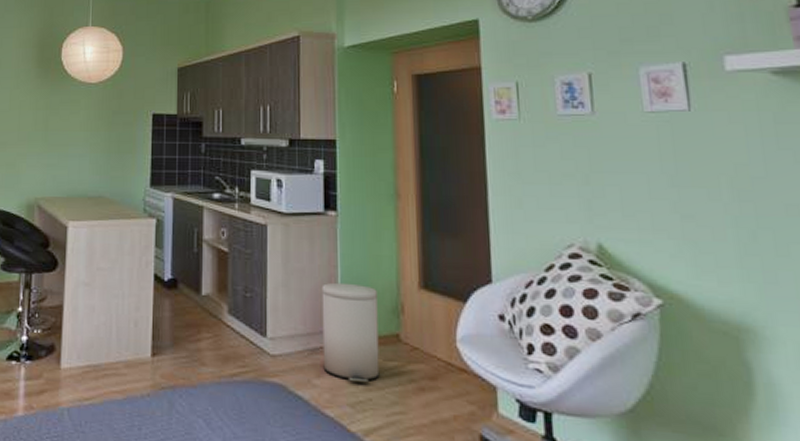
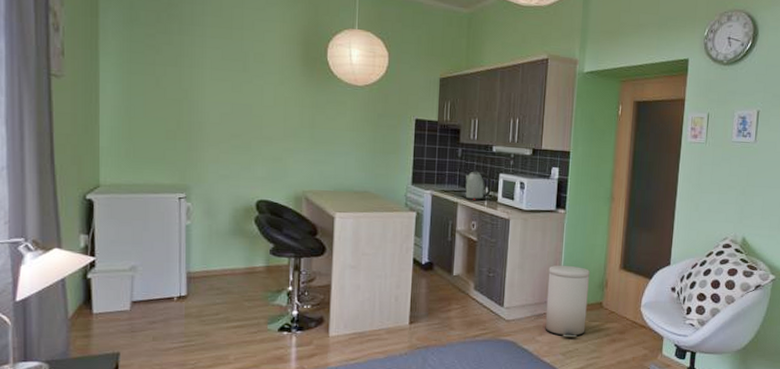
kettle: none [210,168,242,204] -> present [465,171,492,202]

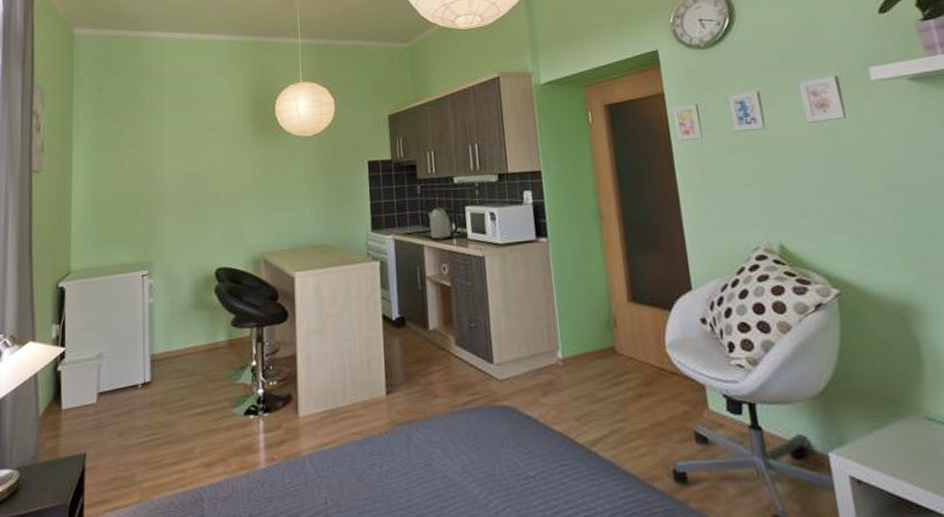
pedal bin: present [545,265,590,338] -> none [540,303,600,396]

